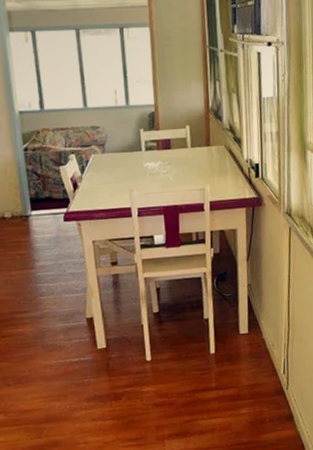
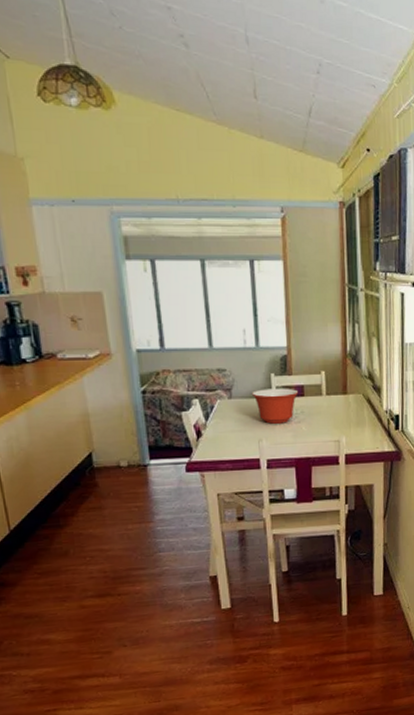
mixing bowl: none [122,142,166,175] -> present [251,388,299,424]

